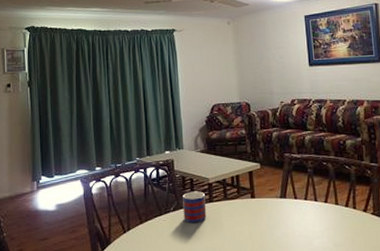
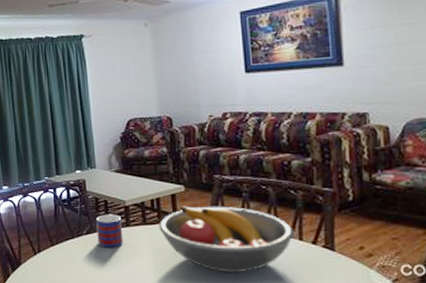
fruit bowl: none [238,181,349,241] -> present [158,206,294,273]

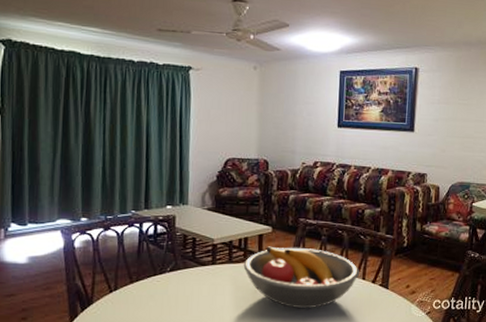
mug: present [96,214,124,247] -> none [181,252,208,285]

